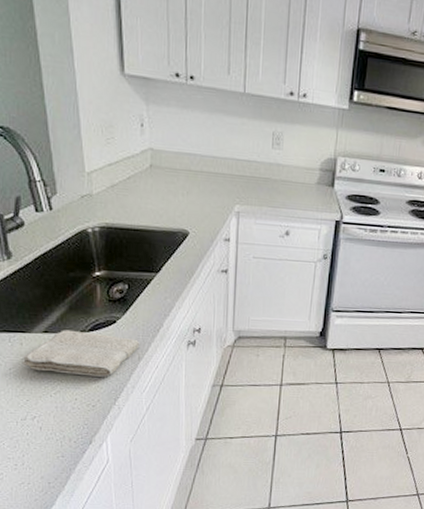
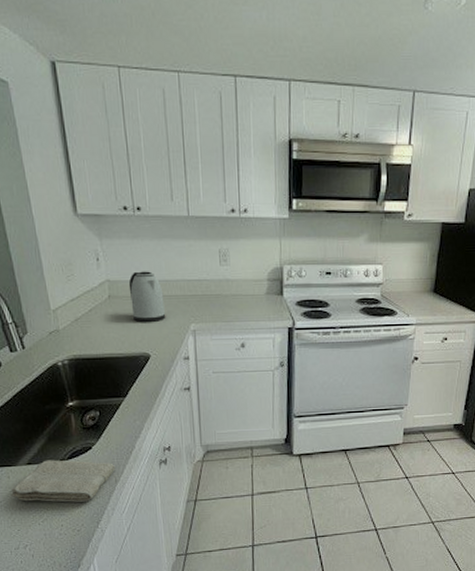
kettle: none [173,143,210,198] -> present [128,271,166,322]

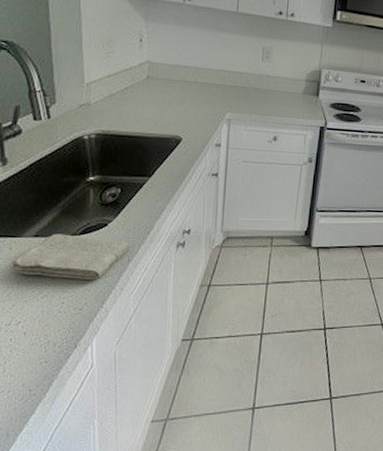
kettle: present [128,271,166,322] -> none [169,56,203,107]

